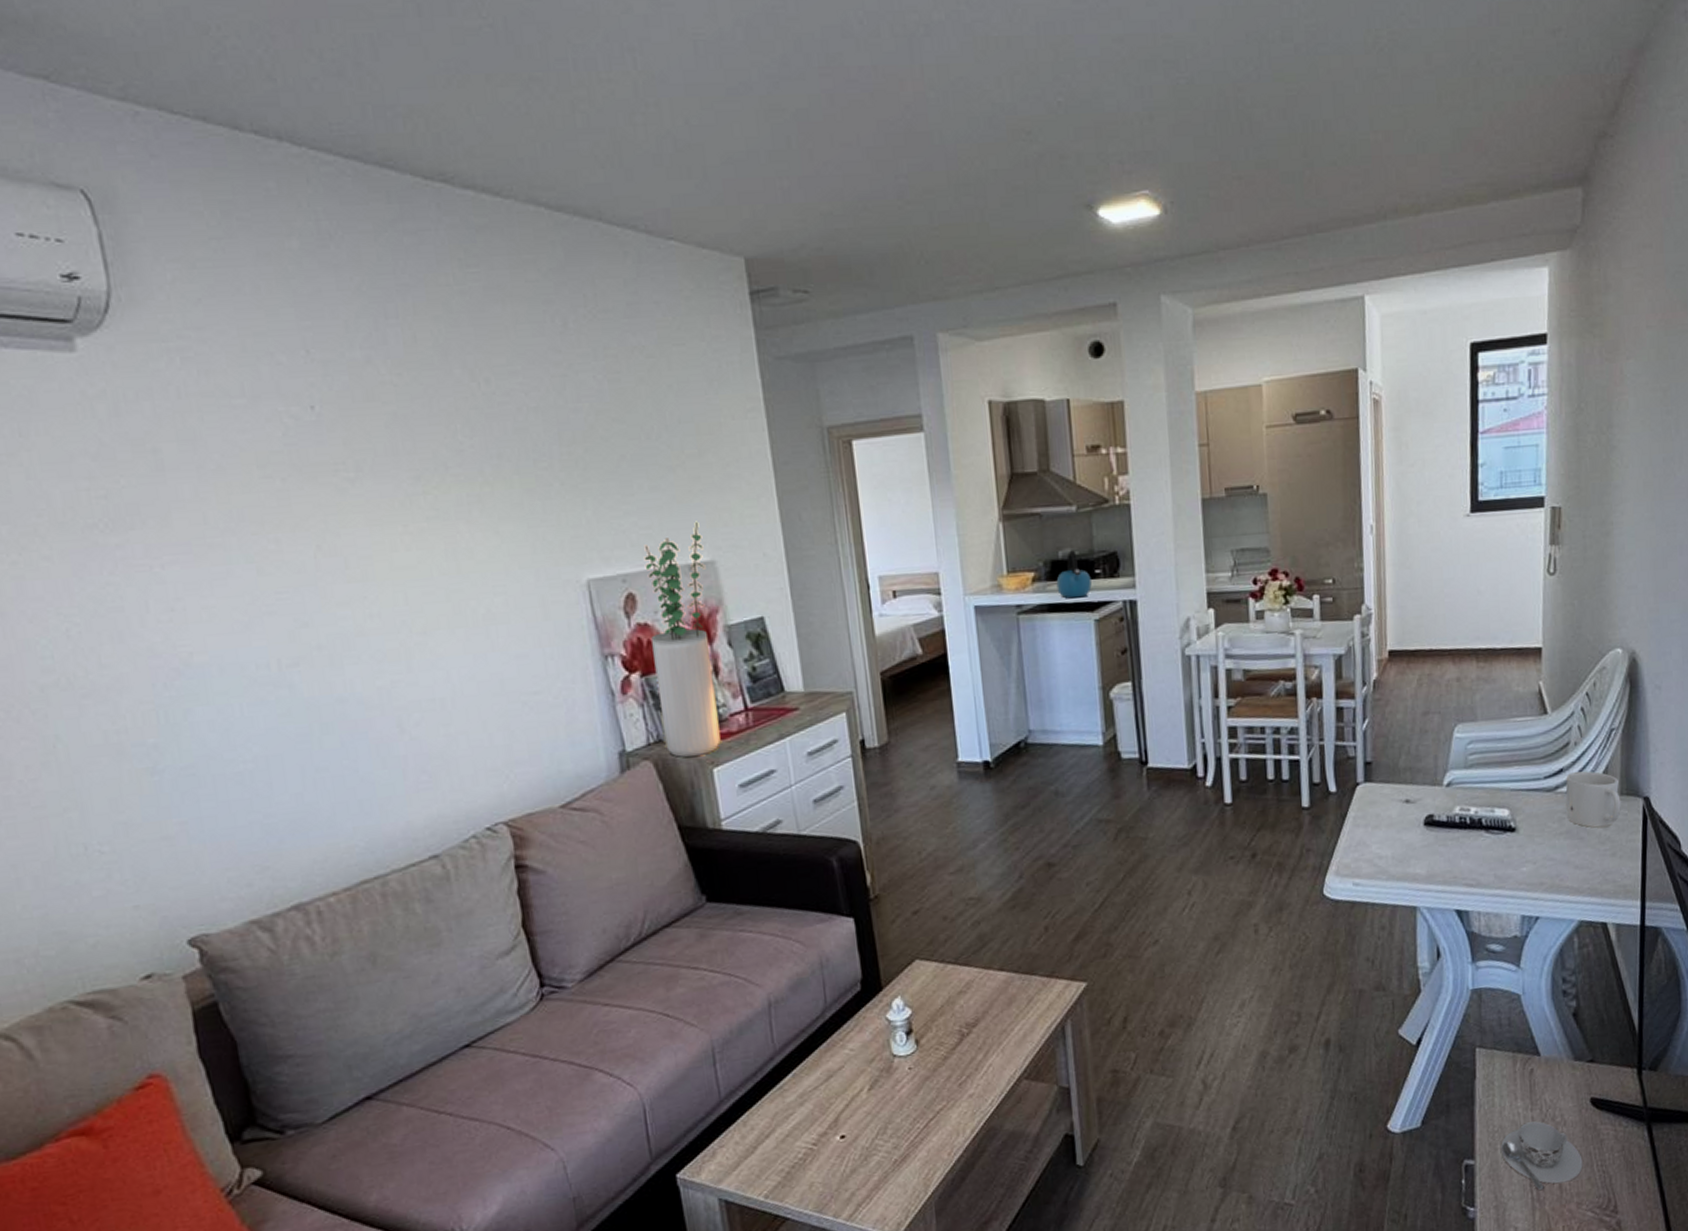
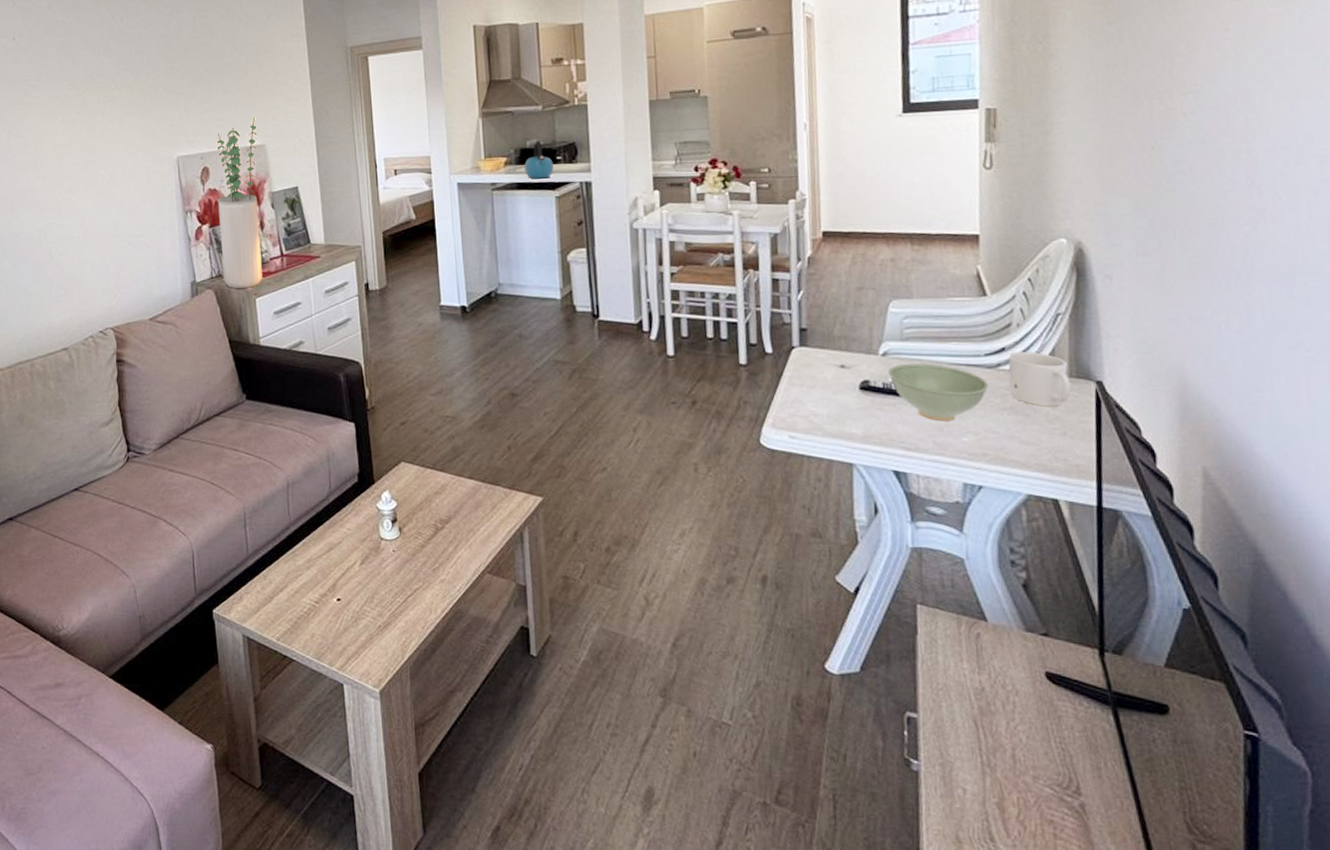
bowl: none [1452,791,1548,853] -> present [888,363,989,421]
teacup: present [1501,1121,1583,1191] -> none [946,686,1039,757]

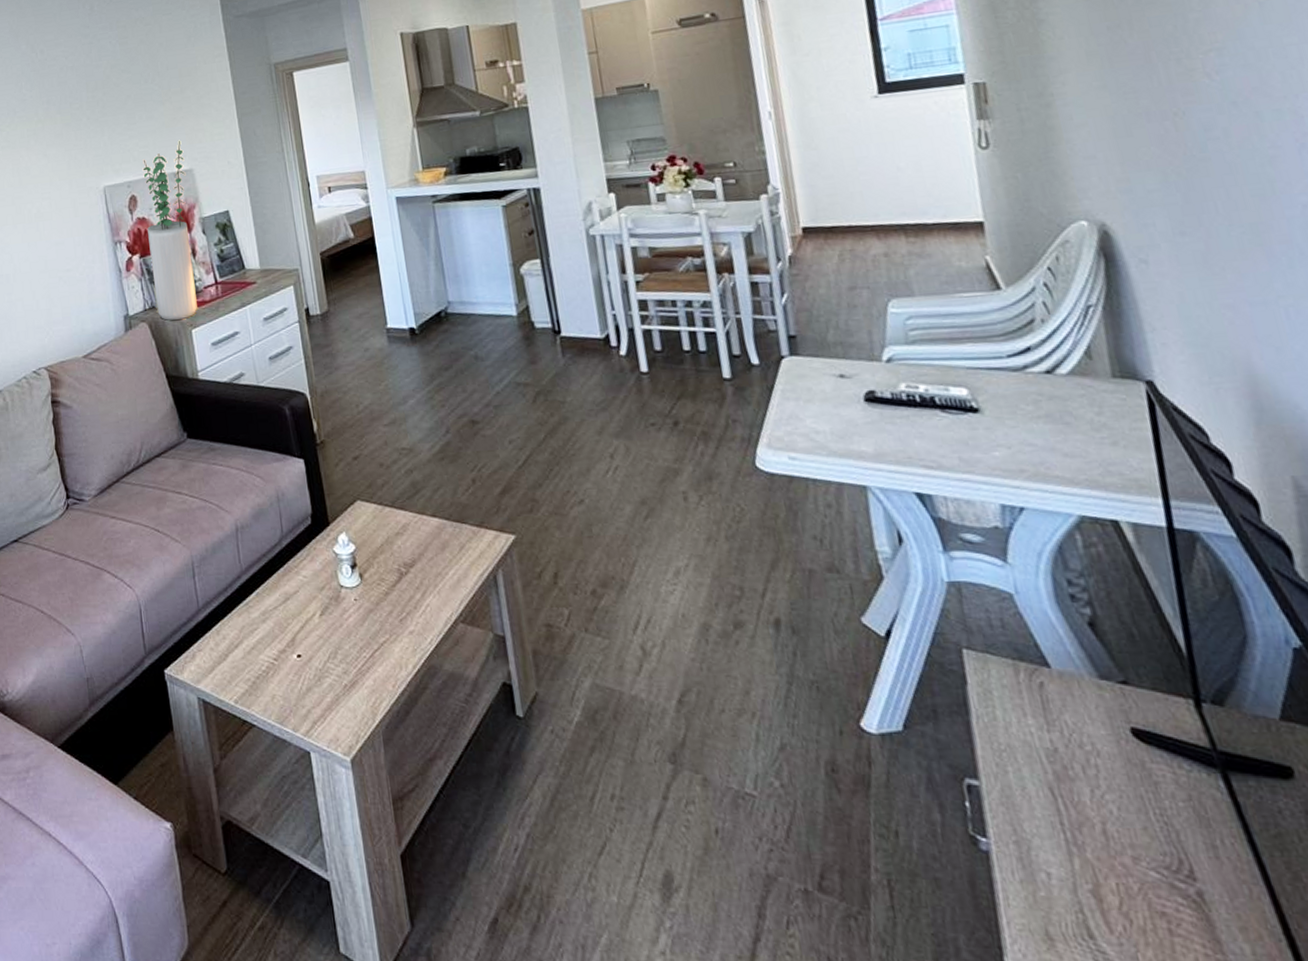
kettle: present [524,140,554,179] -> none [465,147,498,189]
bowl: present [888,363,989,421] -> none [895,369,1018,434]
mug: present [1008,352,1071,406] -> none [1035,350,1117,413]

